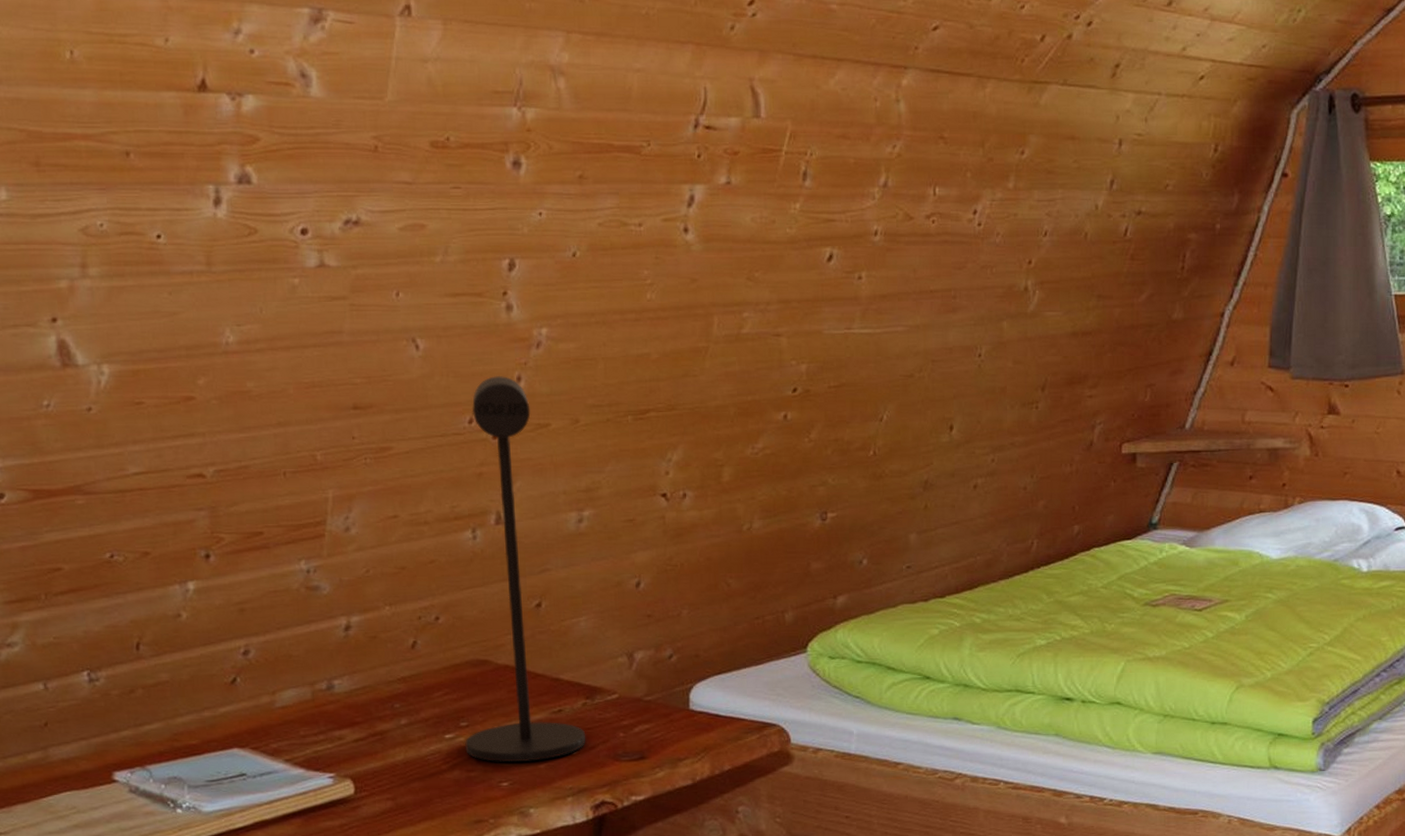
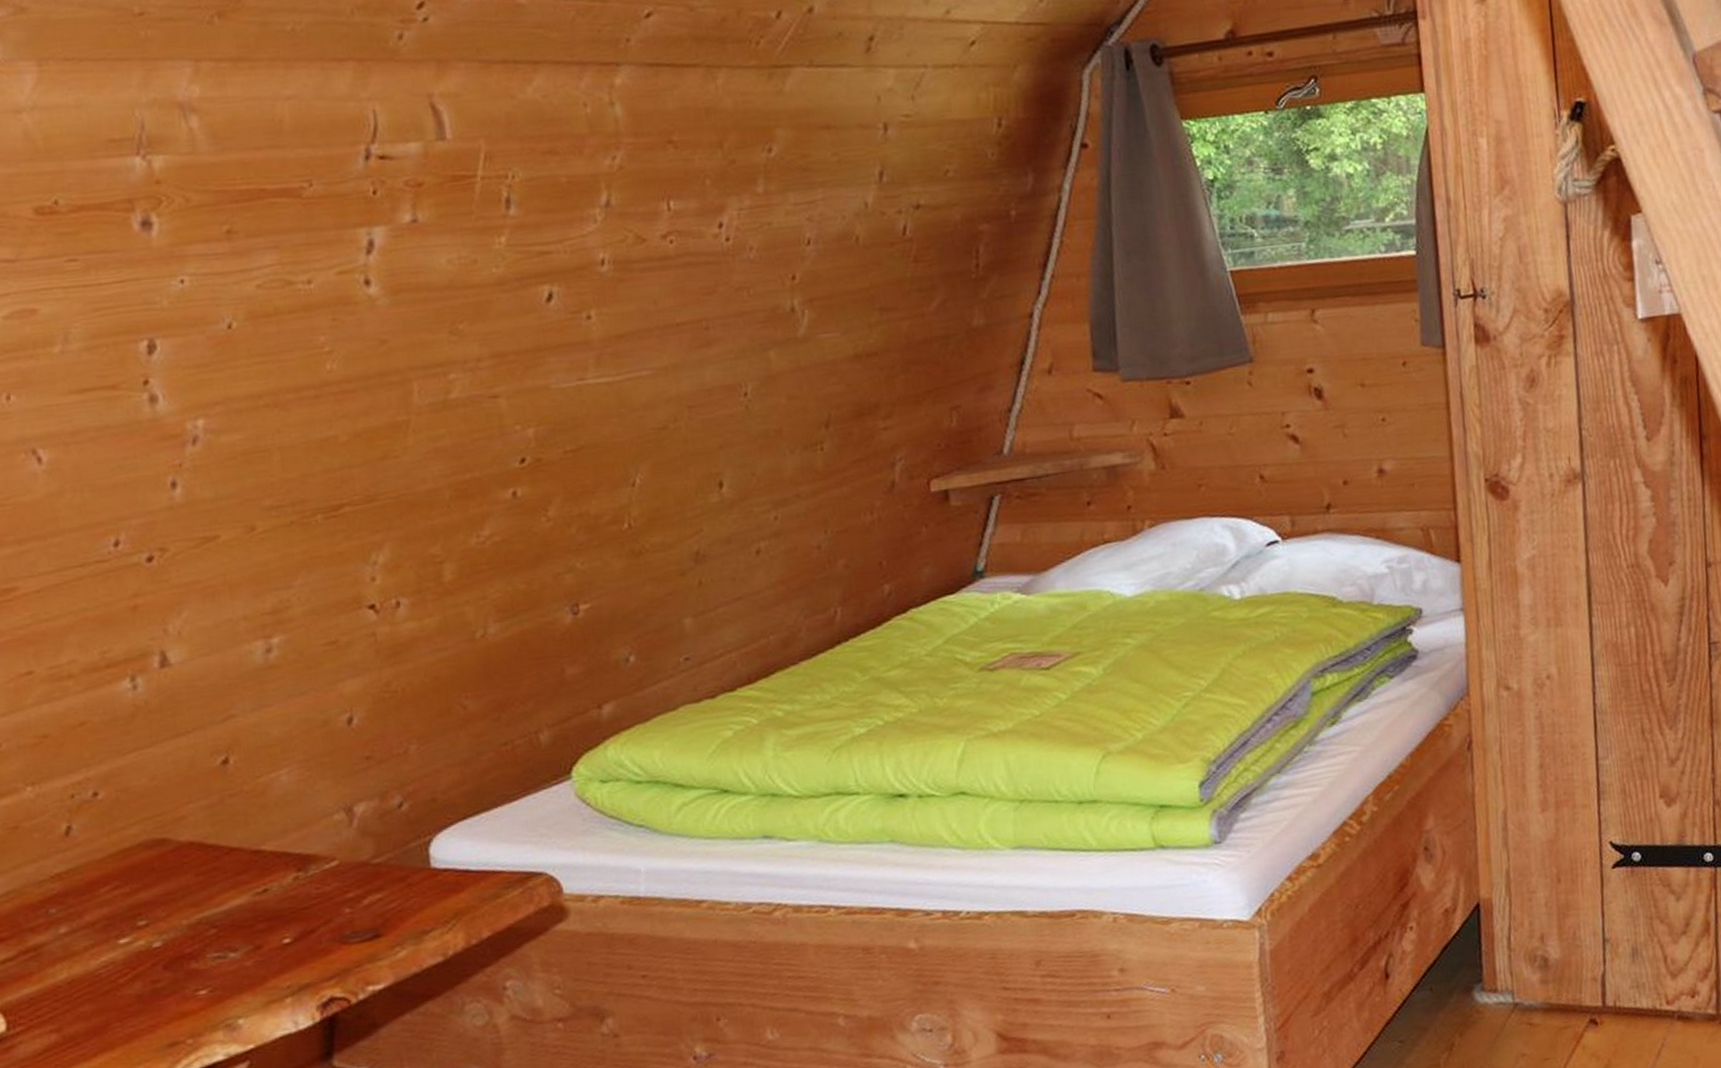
desk lamp: present [465,375,586,763] -> none [116,483,303,967]

